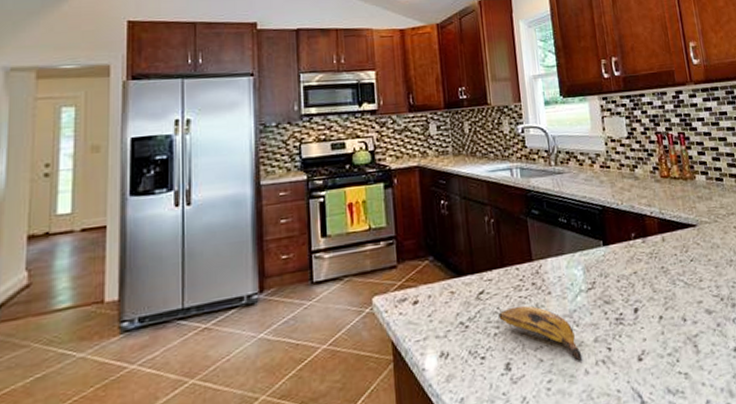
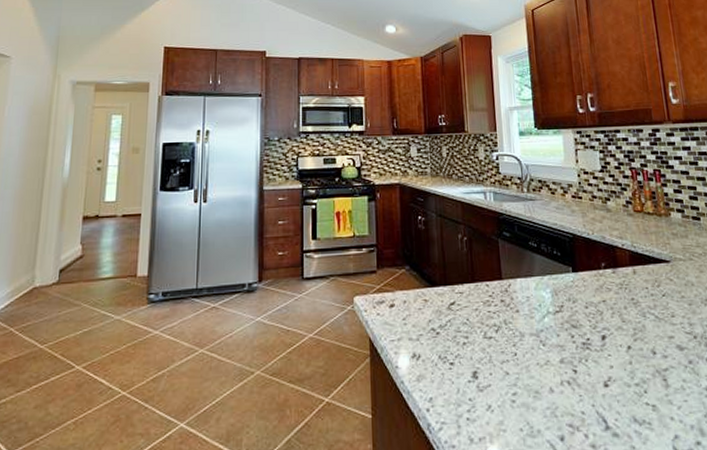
banana: present [499,305,582,361] -> none [468,319,548,379]

